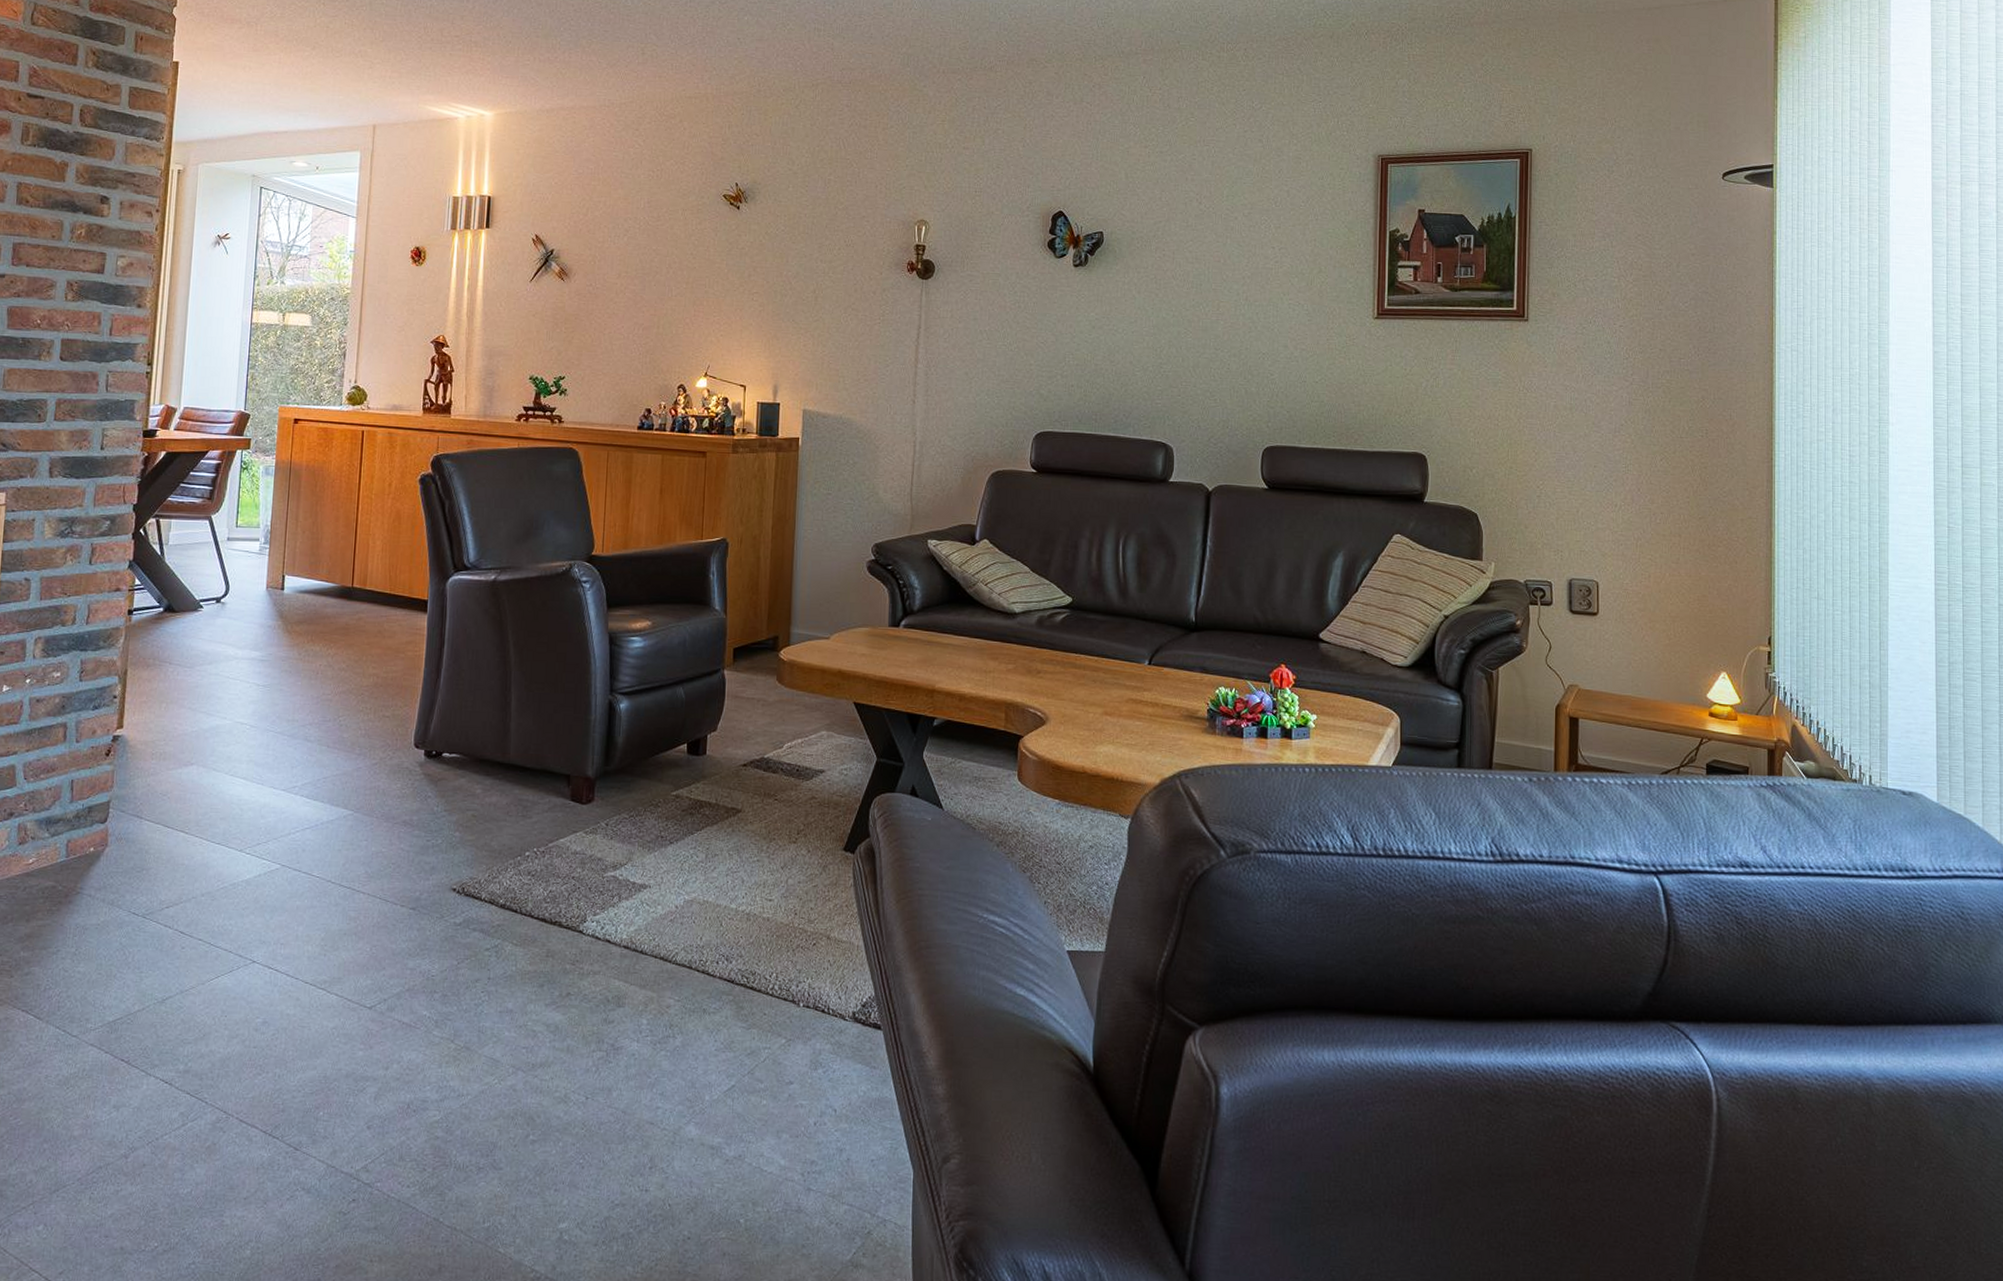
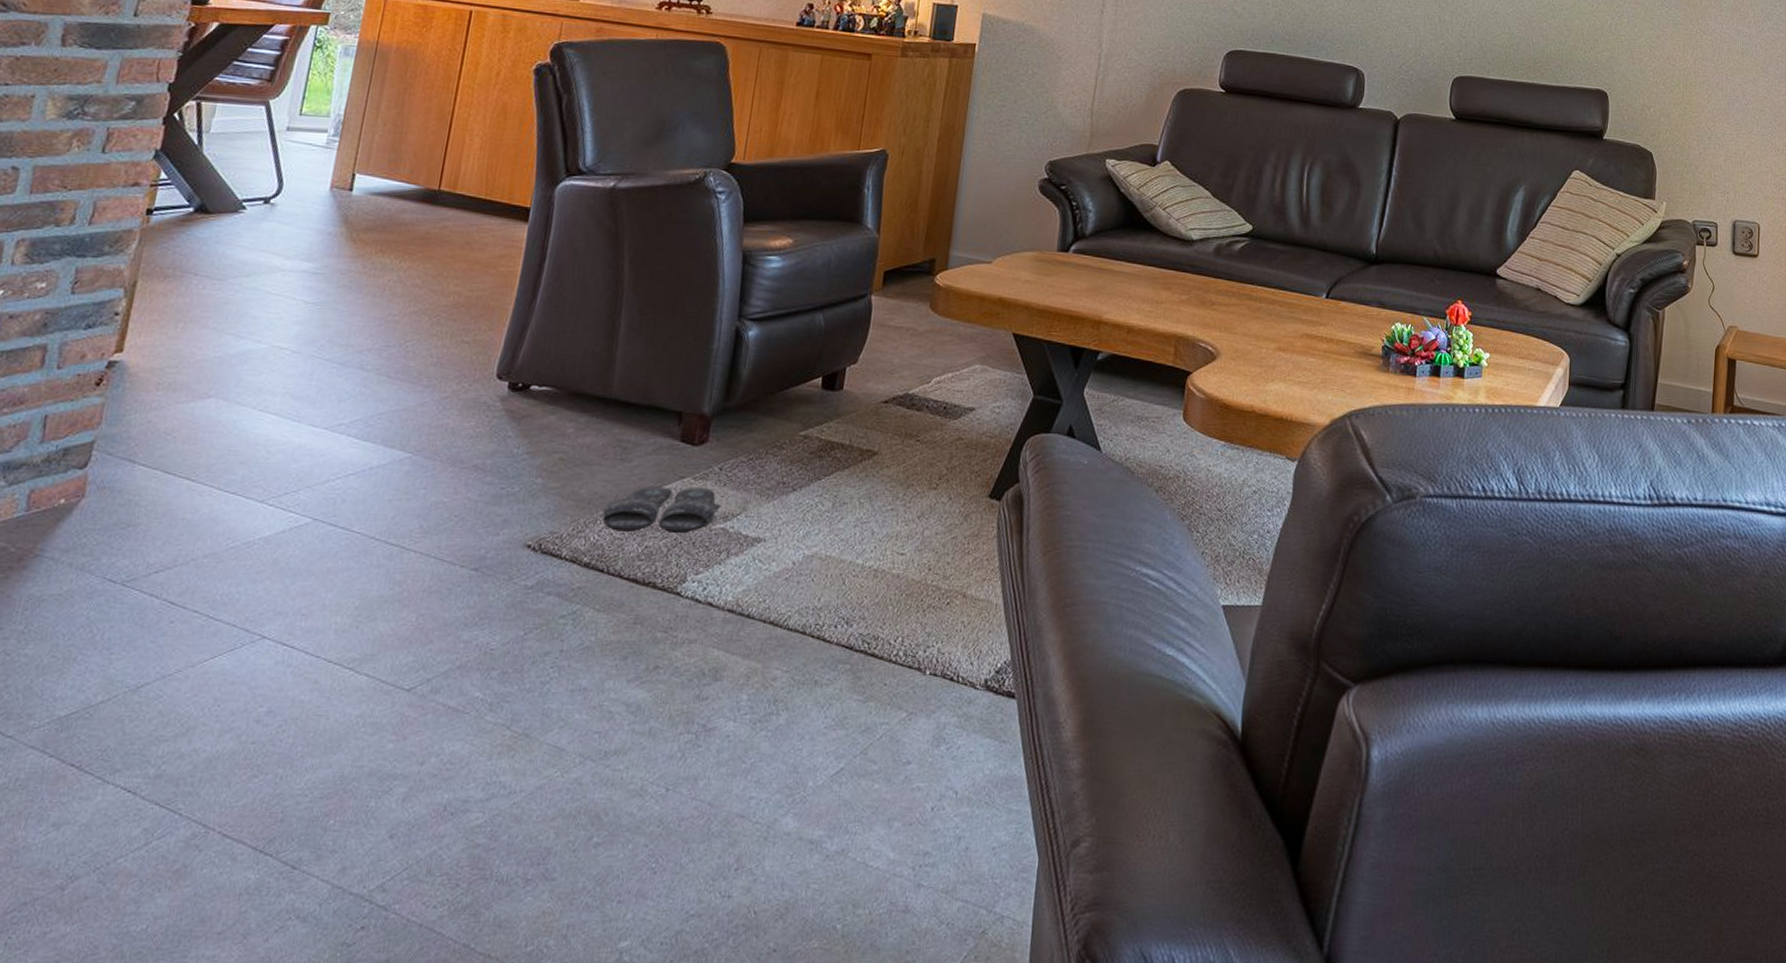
slippers: none [512,839,610,879] -> present [602,486,722,533]

